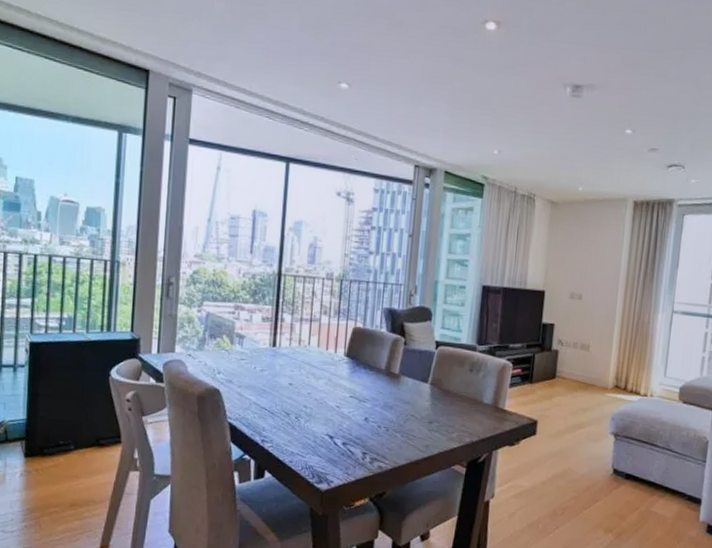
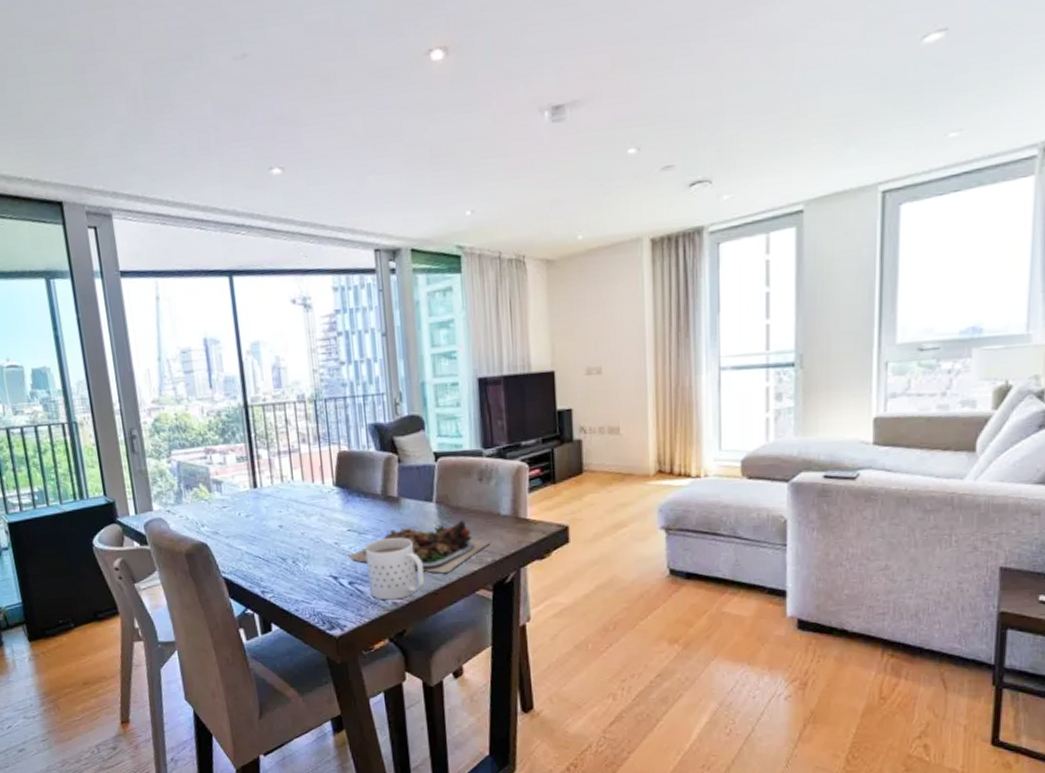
food platter: none [344,401,472,447] -> present [346,520,492,574]
mug: none [360,408,410,464] -> present [365,537,426,600]

